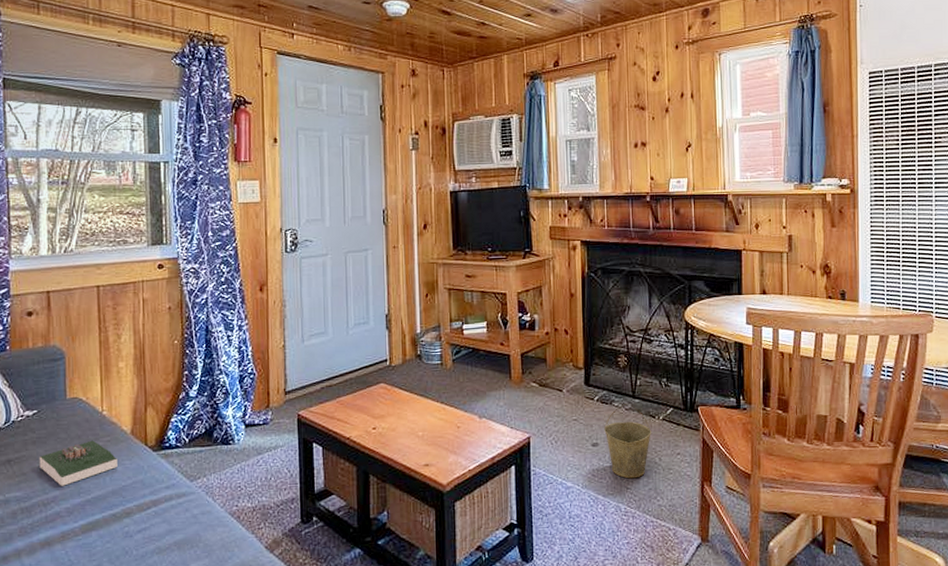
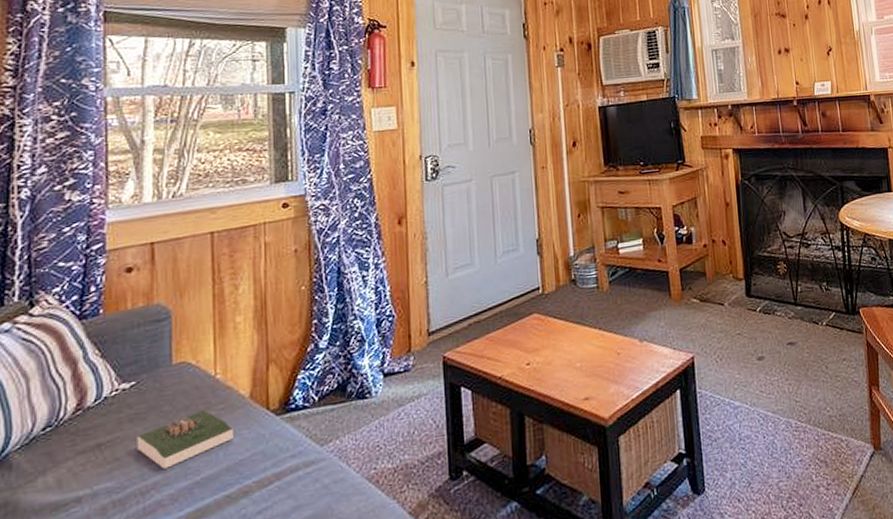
bucket: present [604,402,651,479] -> none [768,311,816,391]

